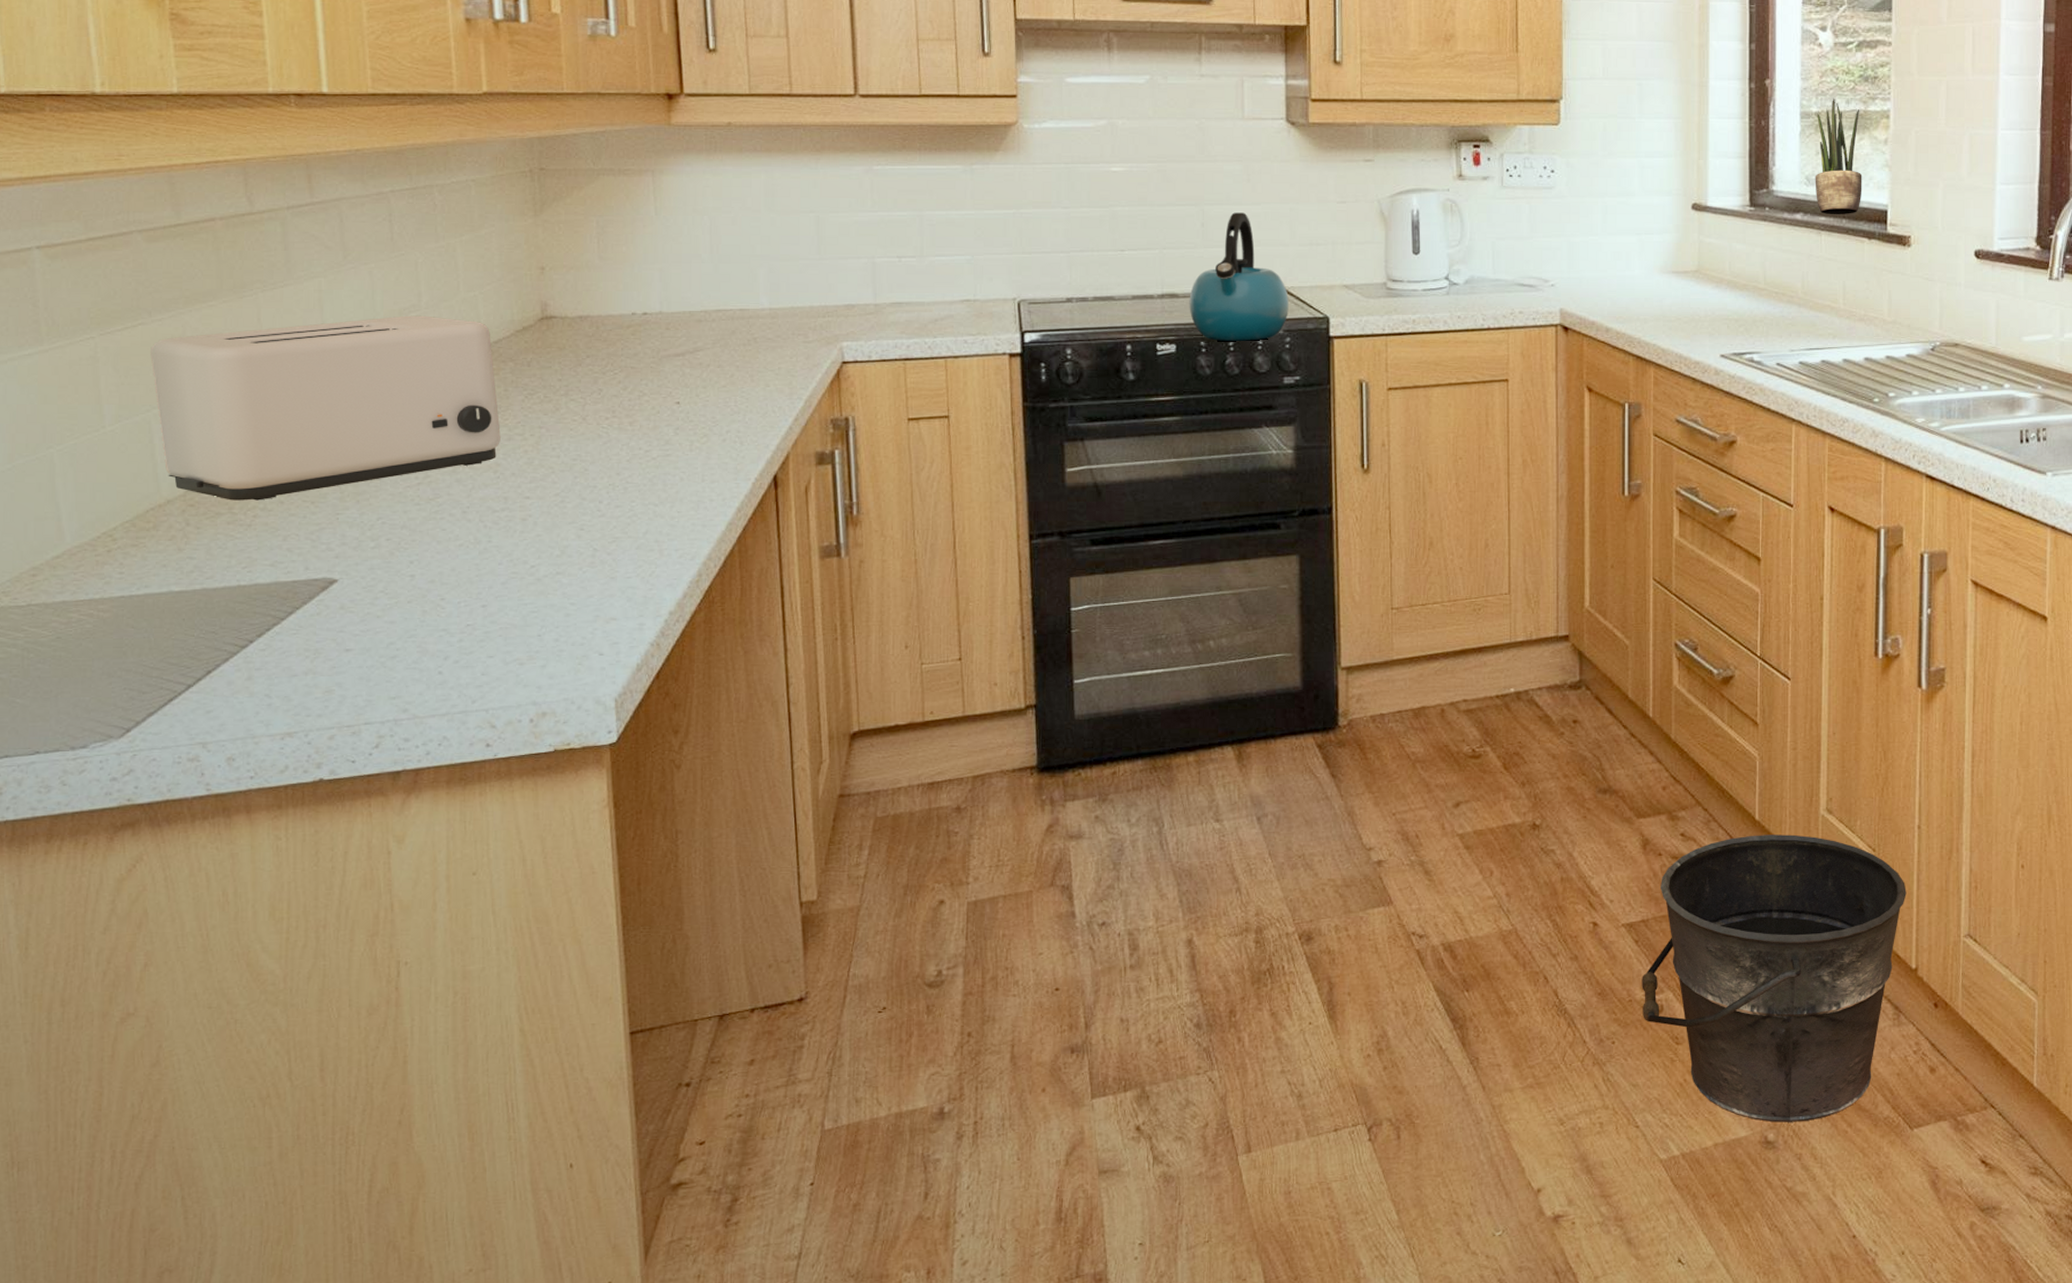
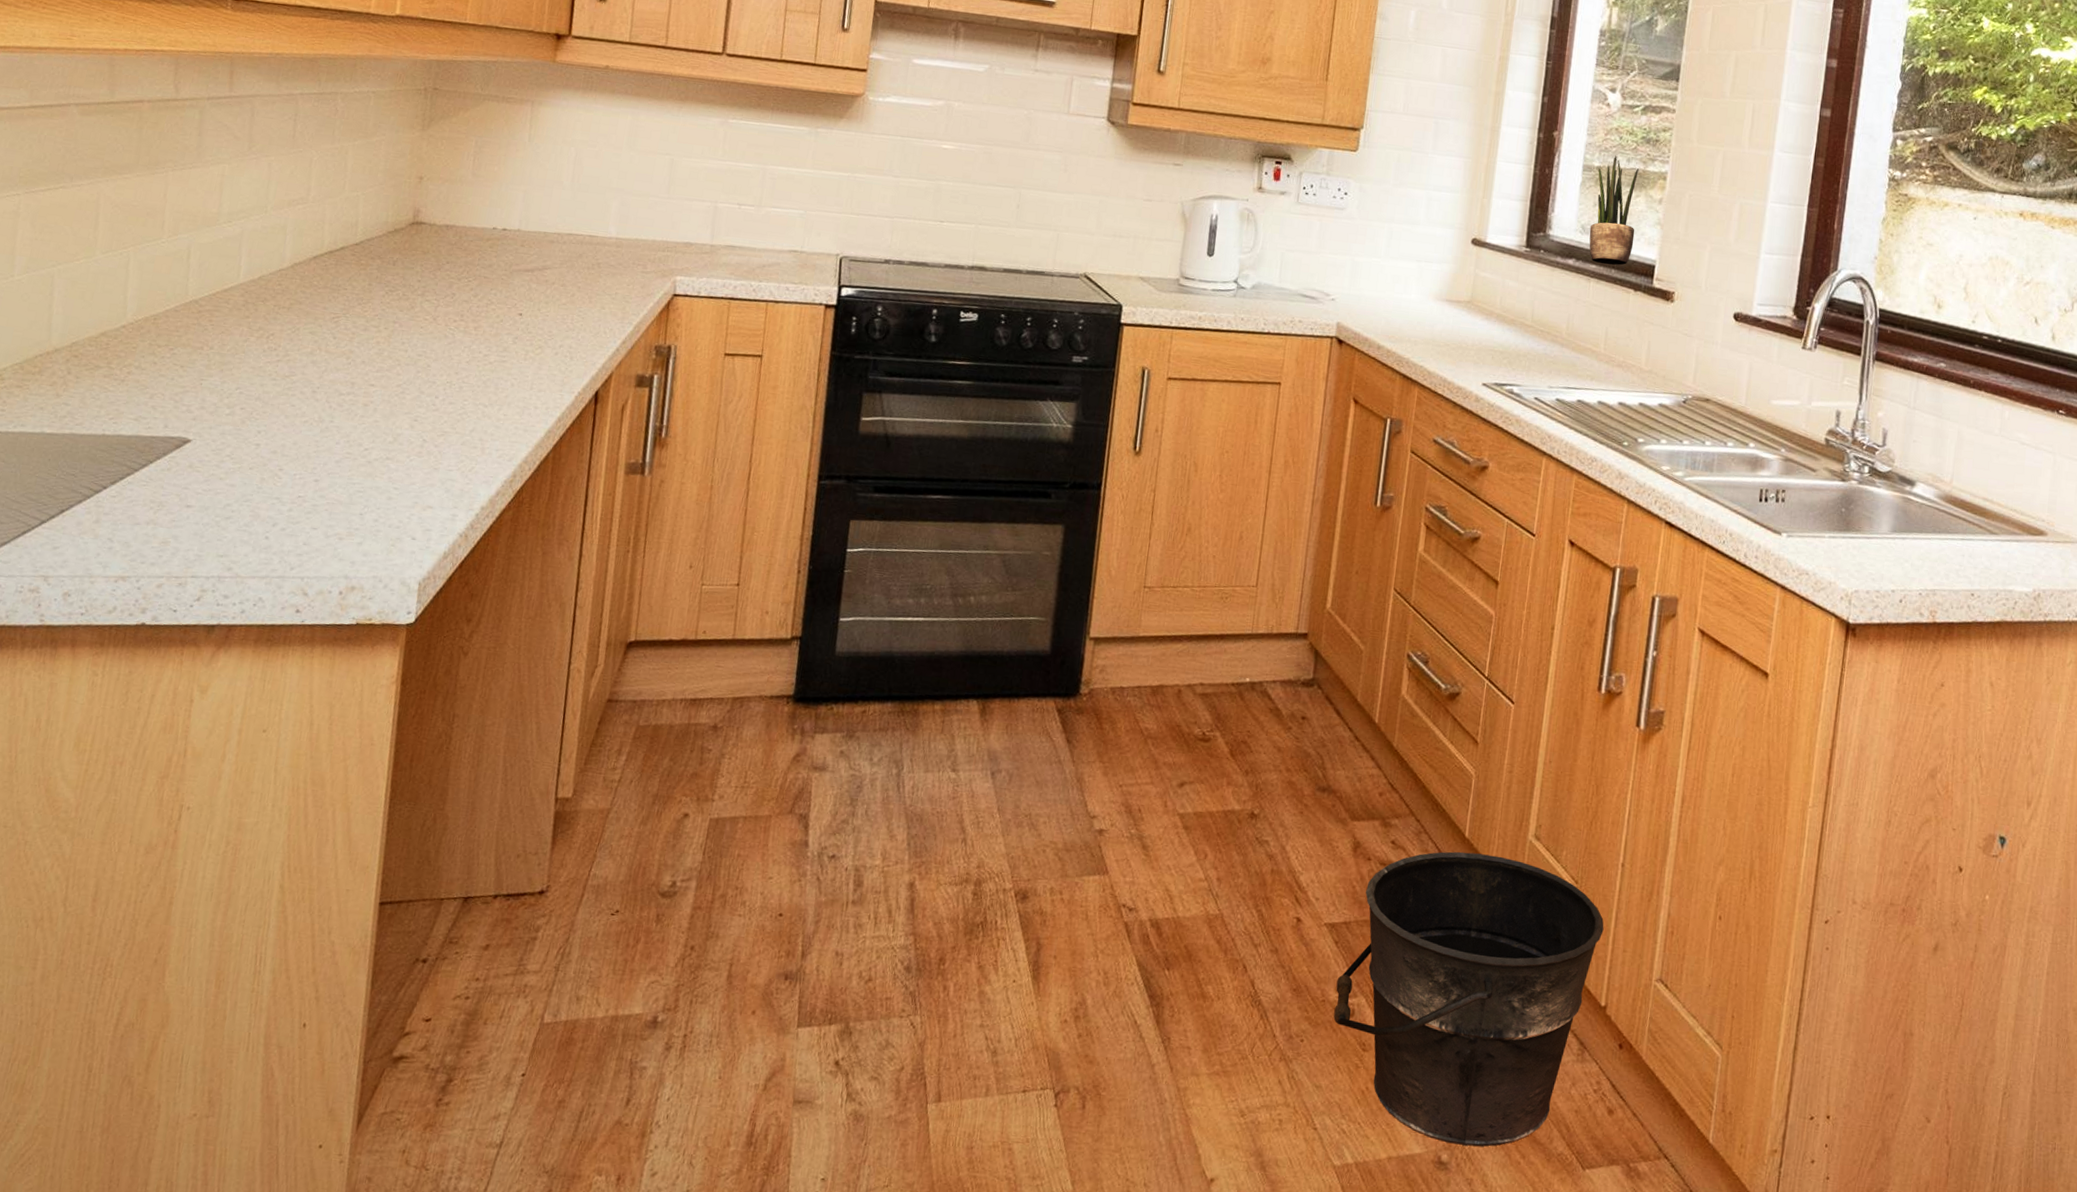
toaster: present [150,315,501,501] -> none [59,202,365,359]
kettle: present [1189,212,1289,342] -> none [995,198,1088,319]

